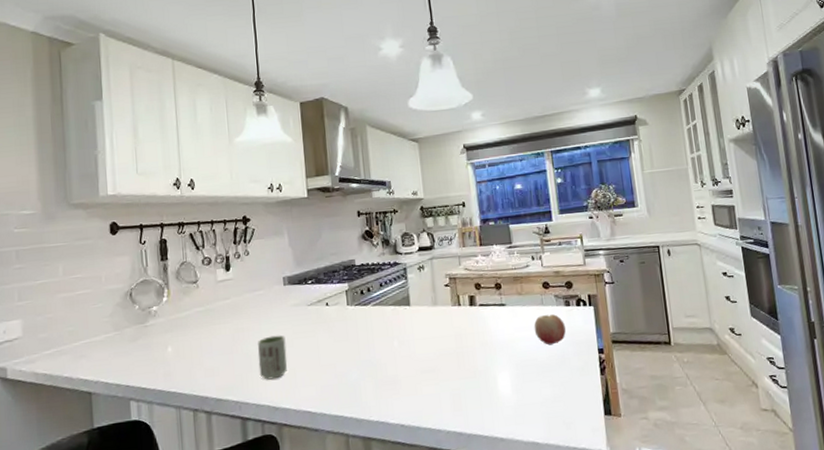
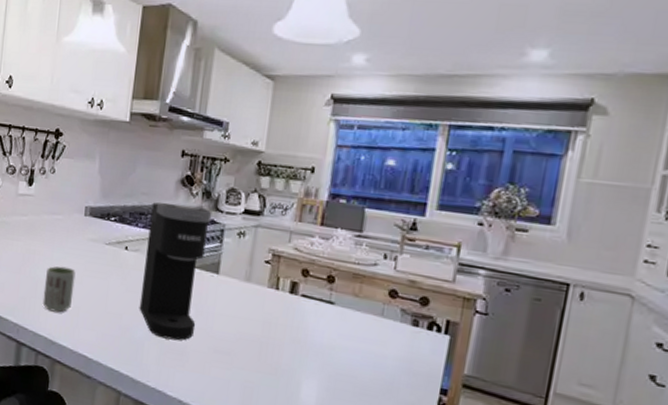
coffee maker: none [341,253,401,374] -> present [139,202,212,341]
fruit: present [534,314,566,346] -> none [362,328,405,367]

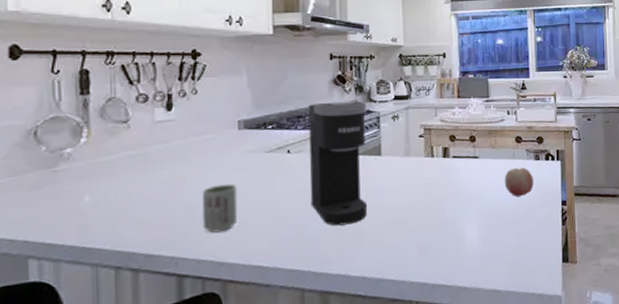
fruit: none [362,328,405,367] -> present [504,167,534,198]

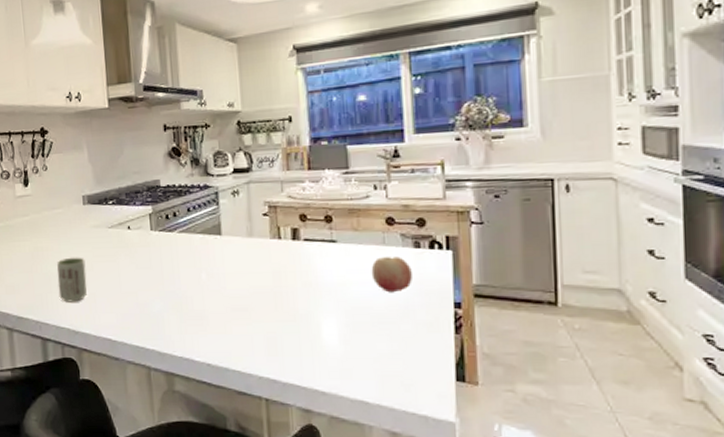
coffee maker: present [308,100,367,226] -> none [145,174,209,307]

